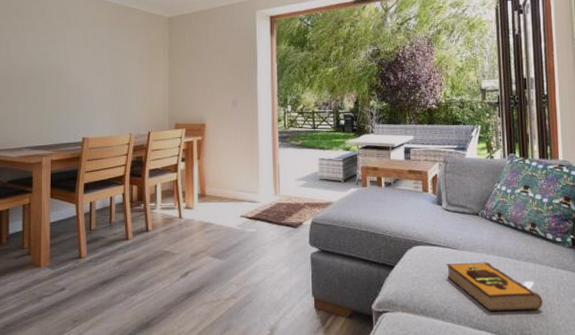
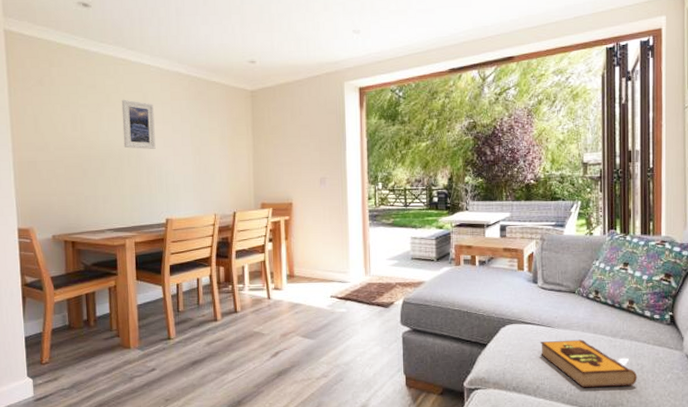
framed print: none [45,23,76,71] -> present [121,99,156,149]

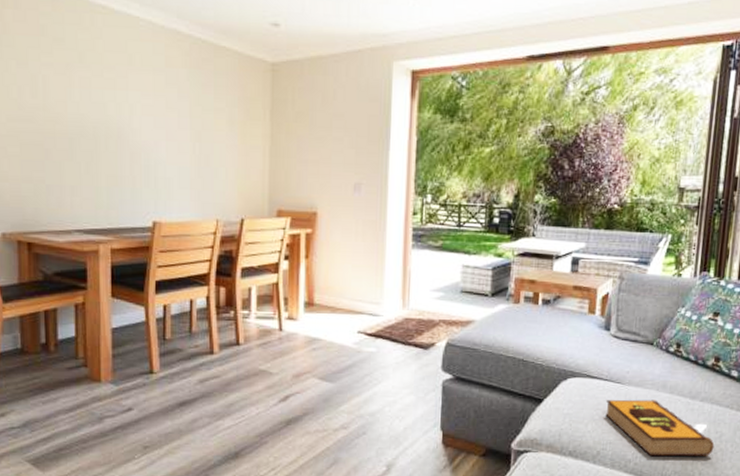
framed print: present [121,99,156,149] -> none [99,60,143,130]

